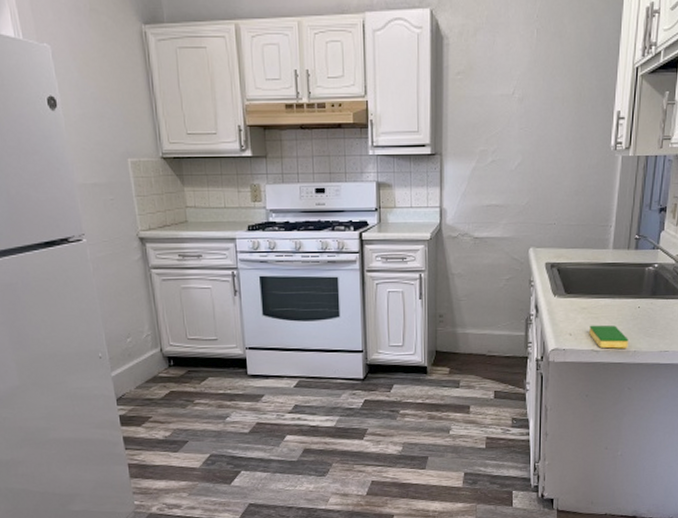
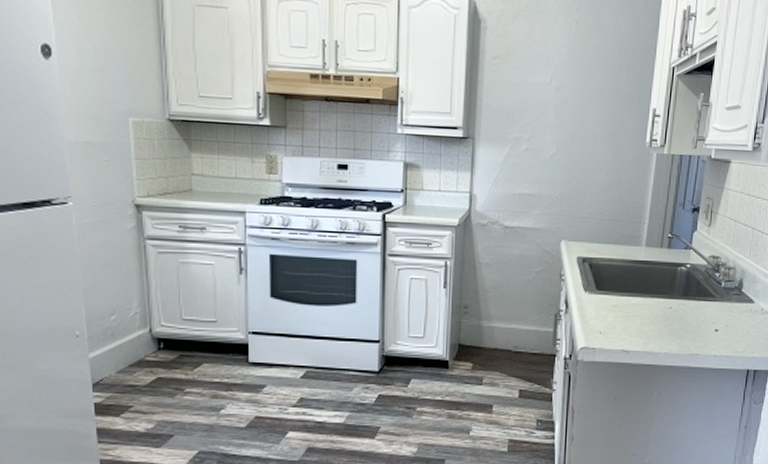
dish sponge: present [589,325,628,349] -> none [620,324,659,350]

